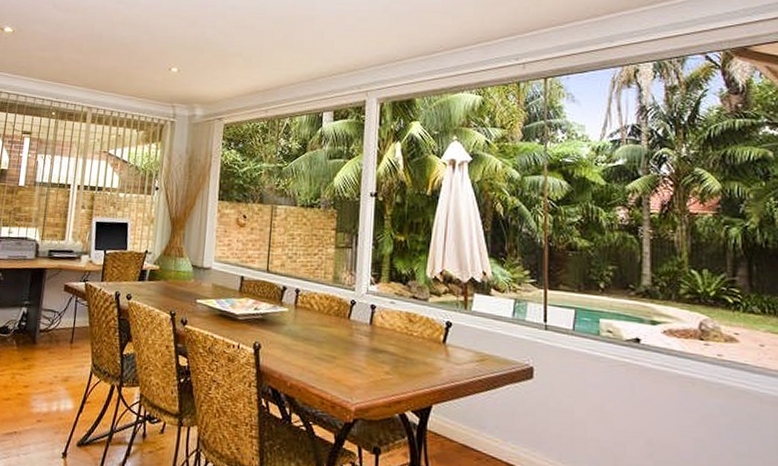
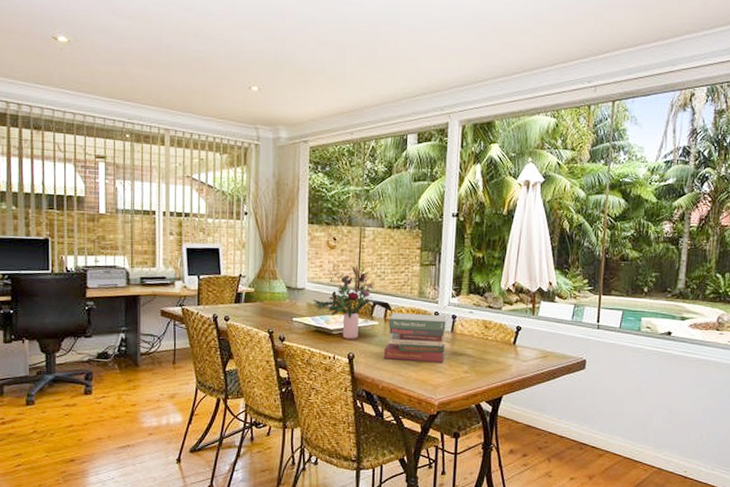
bouquet: none [219,242,304,327] -> present [313,262,393,339]
books: none [293,299,364,361] -> present [383,313,446,363]

